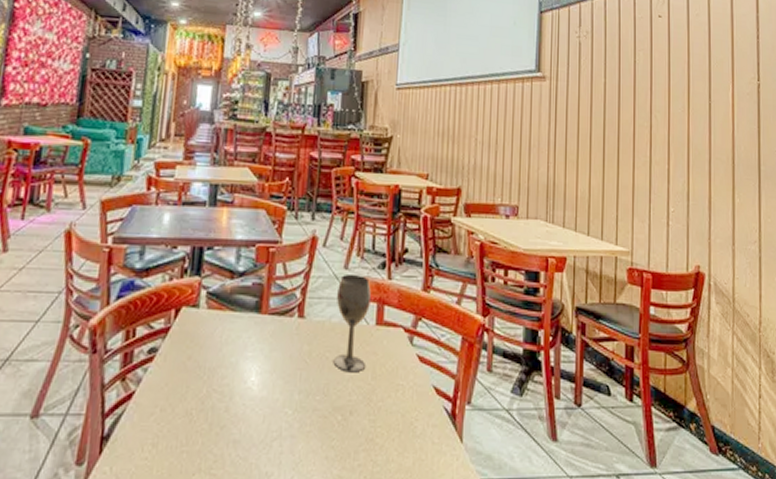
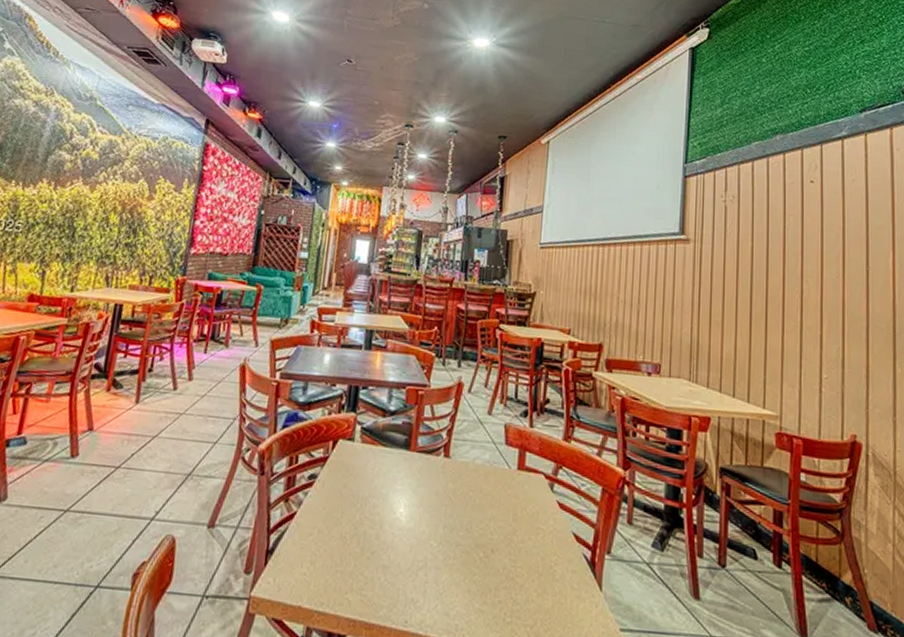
wine glass: present [333,273,372,373] -> none [476,419,514,514]

